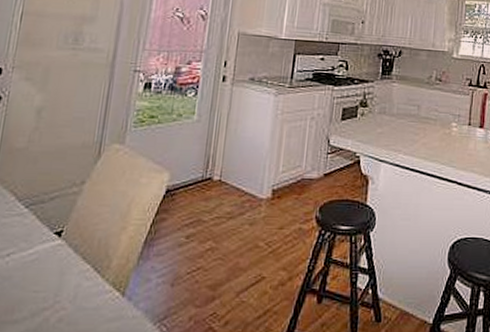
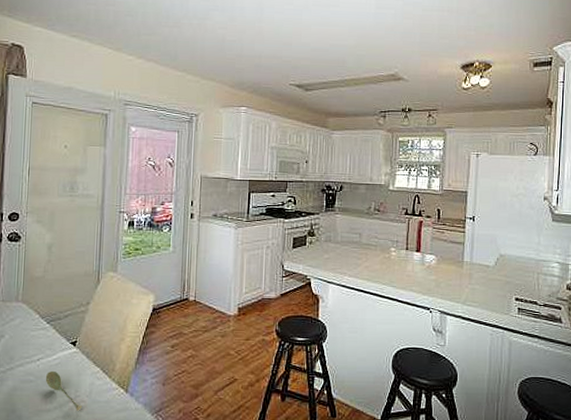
soupspoon: none [14,269,63,322] -> present [45,370,83,411]

